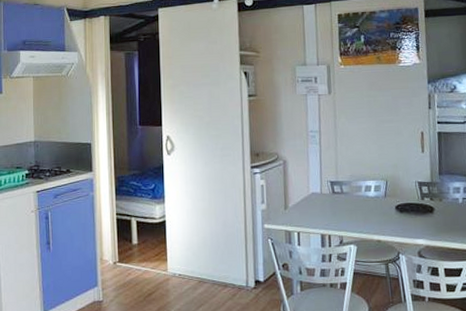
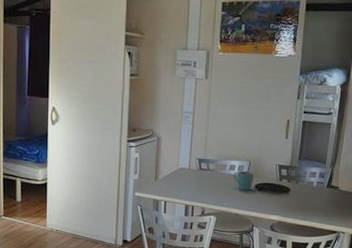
mug: none [370,191,393,214] -> present [233,171,254,191]

